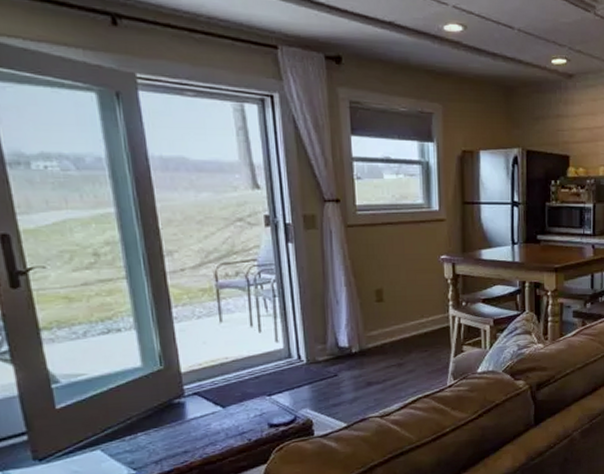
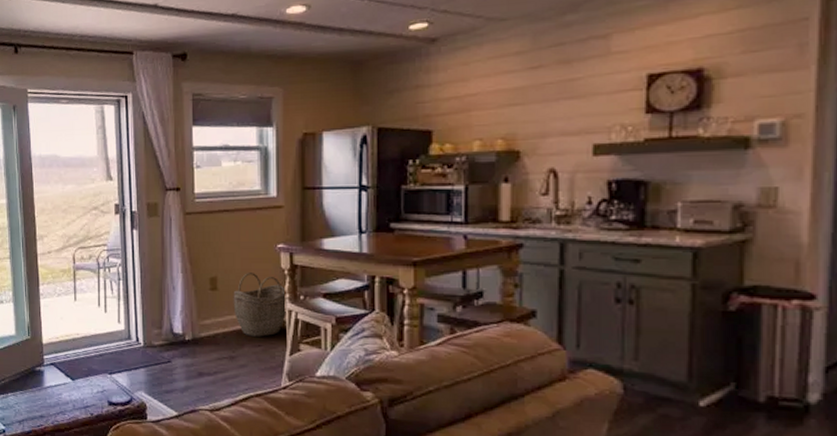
woven basket: none [399,283,451,343] -> present [233,273,288,337]

